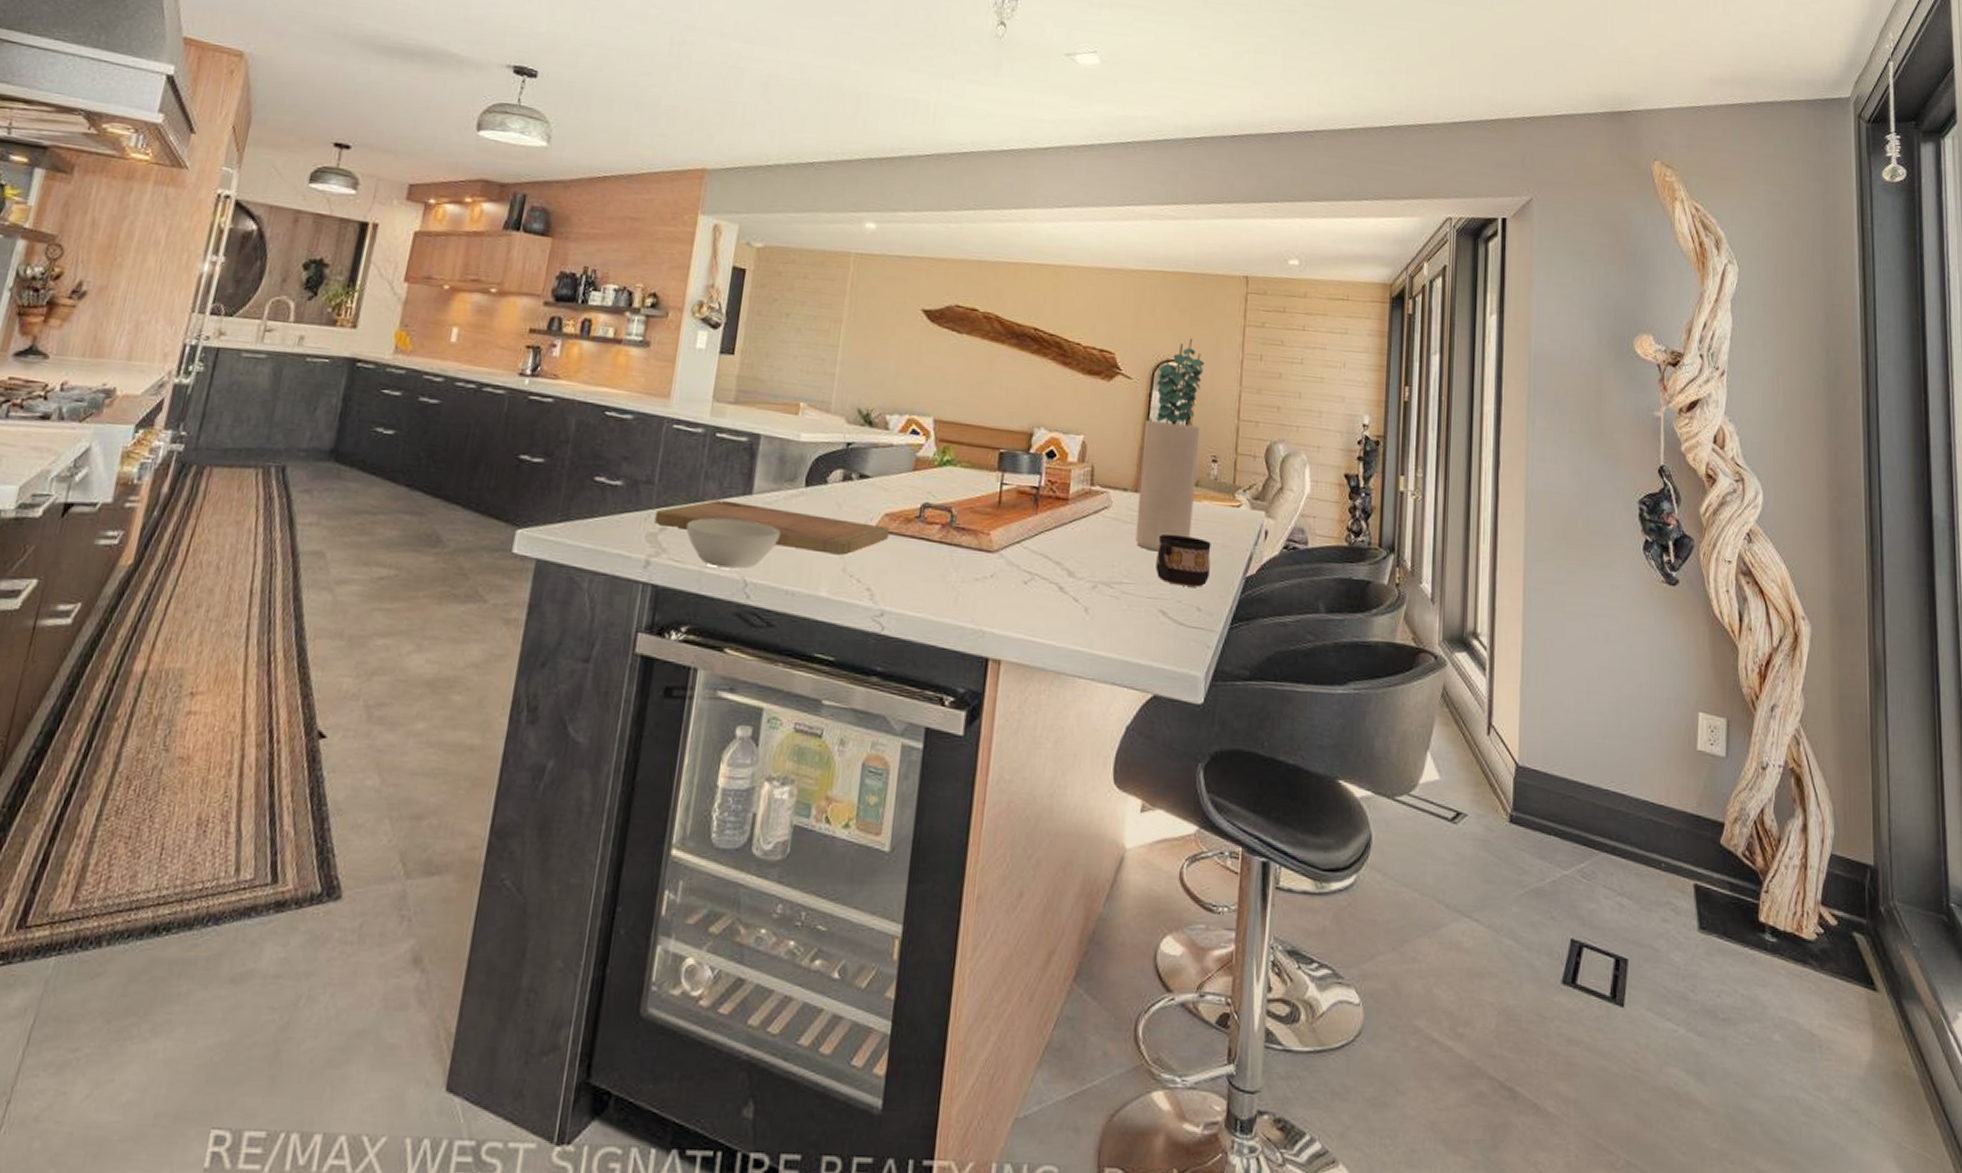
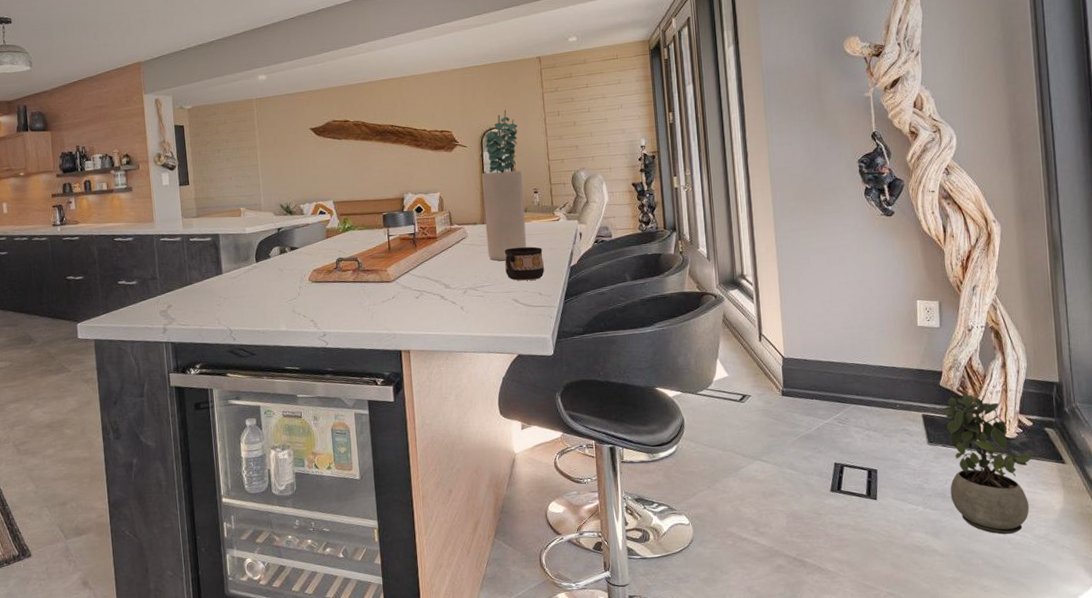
cutting board: present [654,499,890,555] -> none [162,278,319,304]
soup bowl: present [686,518,781,570] -> none [184,291,247,324]
potted plant: none [1723,859,1837,1091] -> present [944,392,1034,535]

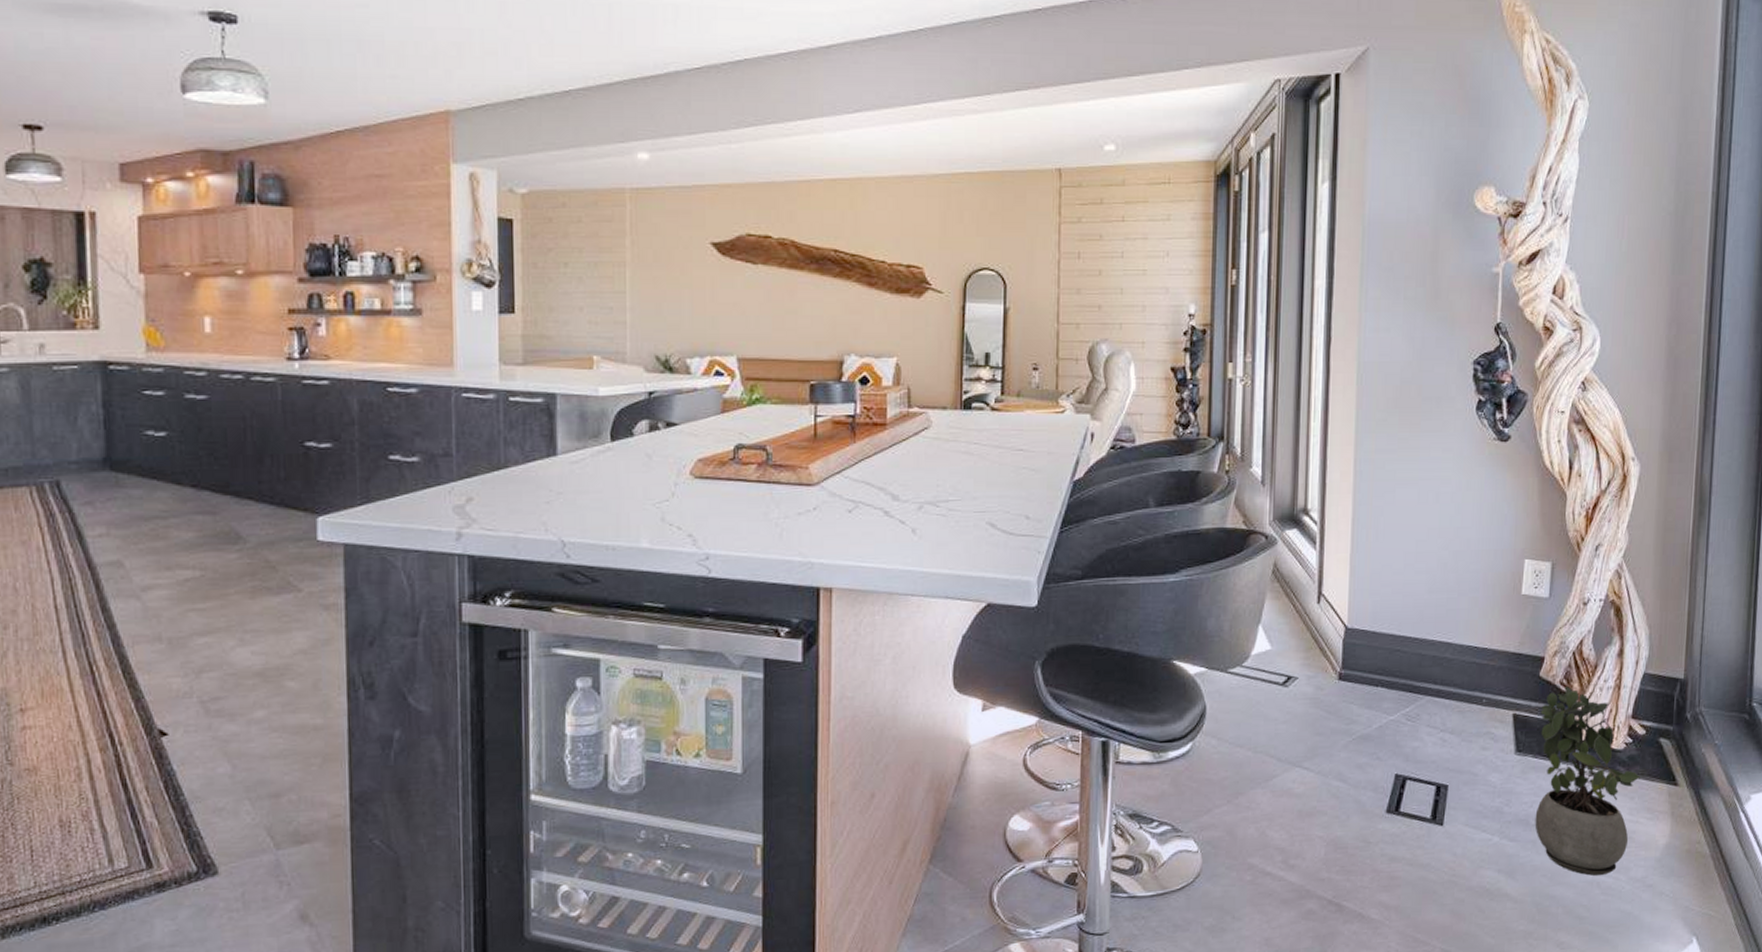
vase: present [481,109,527,261] -> none [958,242,1019,466]
cup: present [504,246,544,281] -> none [981,447,1037,497]

